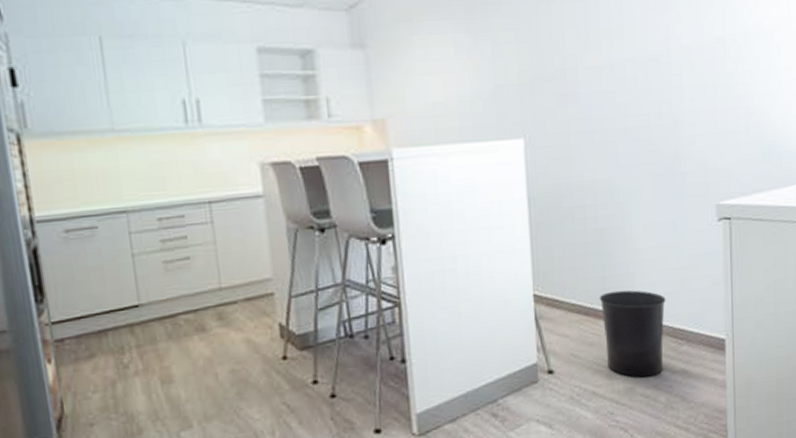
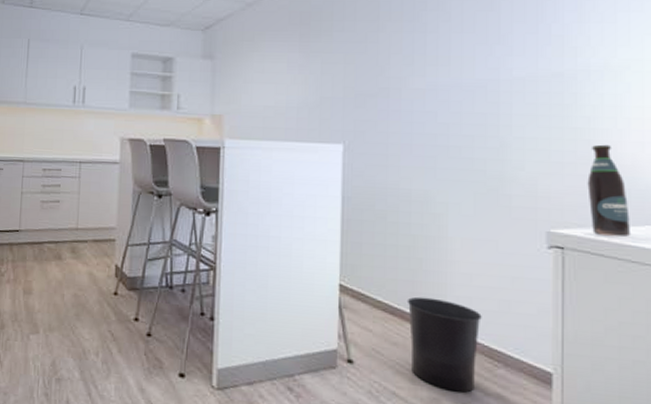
bottle: none [748,109,783,201] -> present [587,144,631,238]

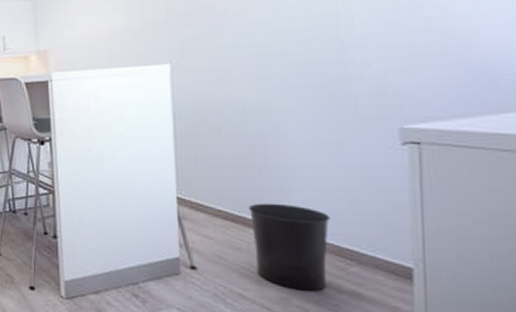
bottle: present [587,144,631,238] -> none [445,30,502,127]

